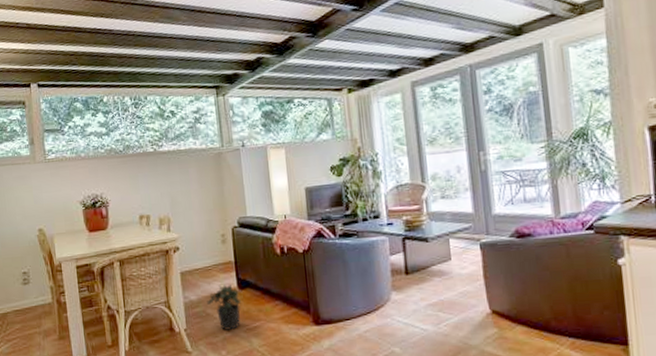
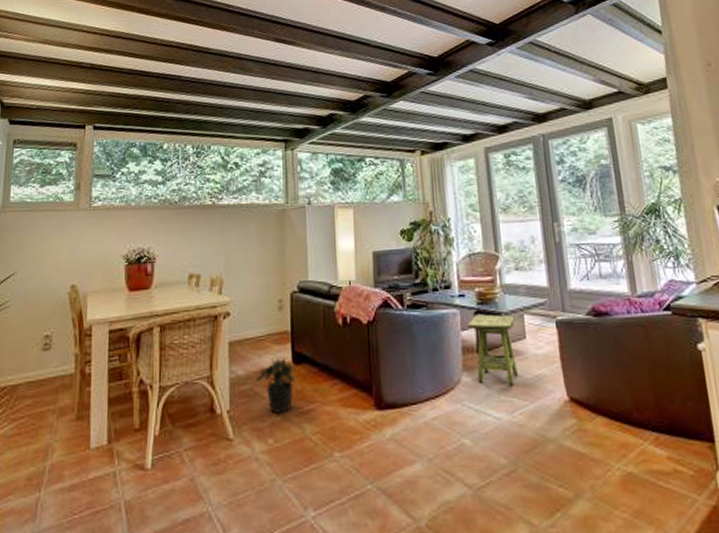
side table: none [395,239,444,302] -> present [467,314,519,387]

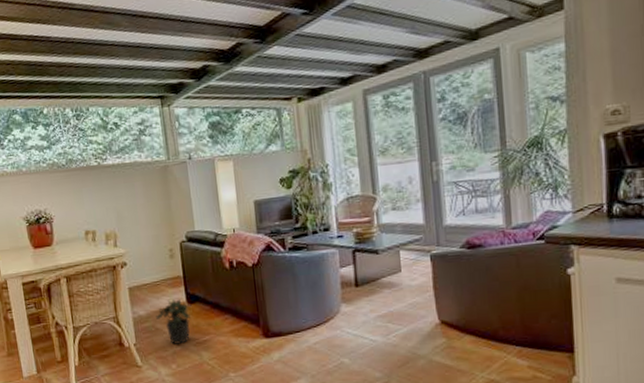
side table: present [467,314,519,387] -> none [345,251,394,314]

